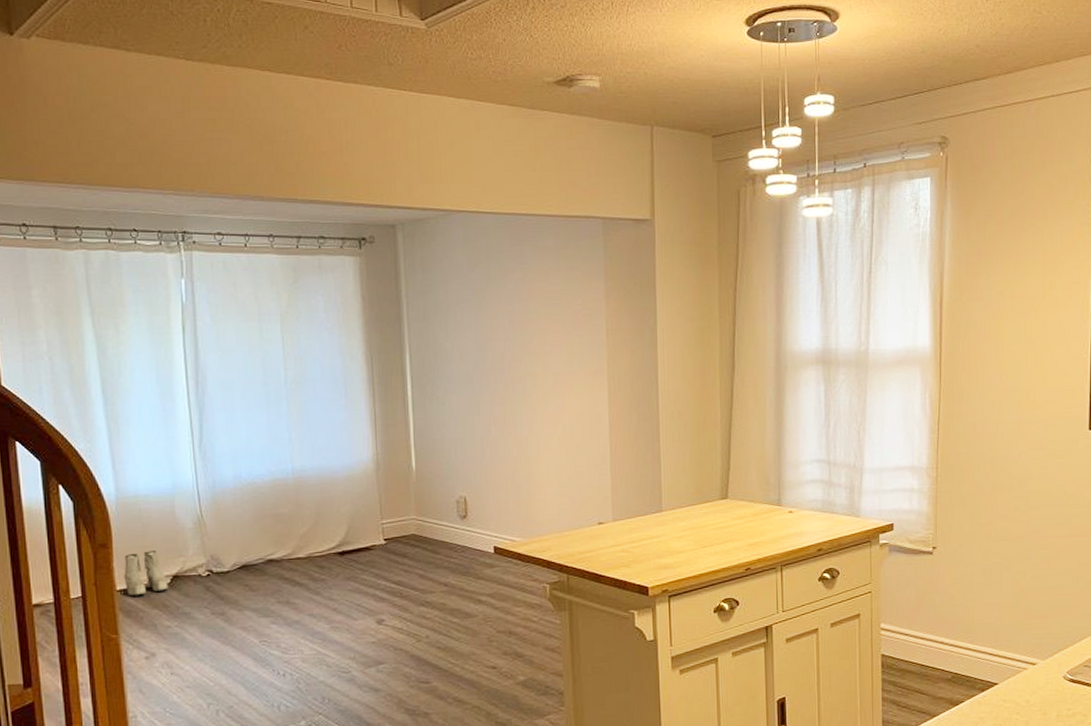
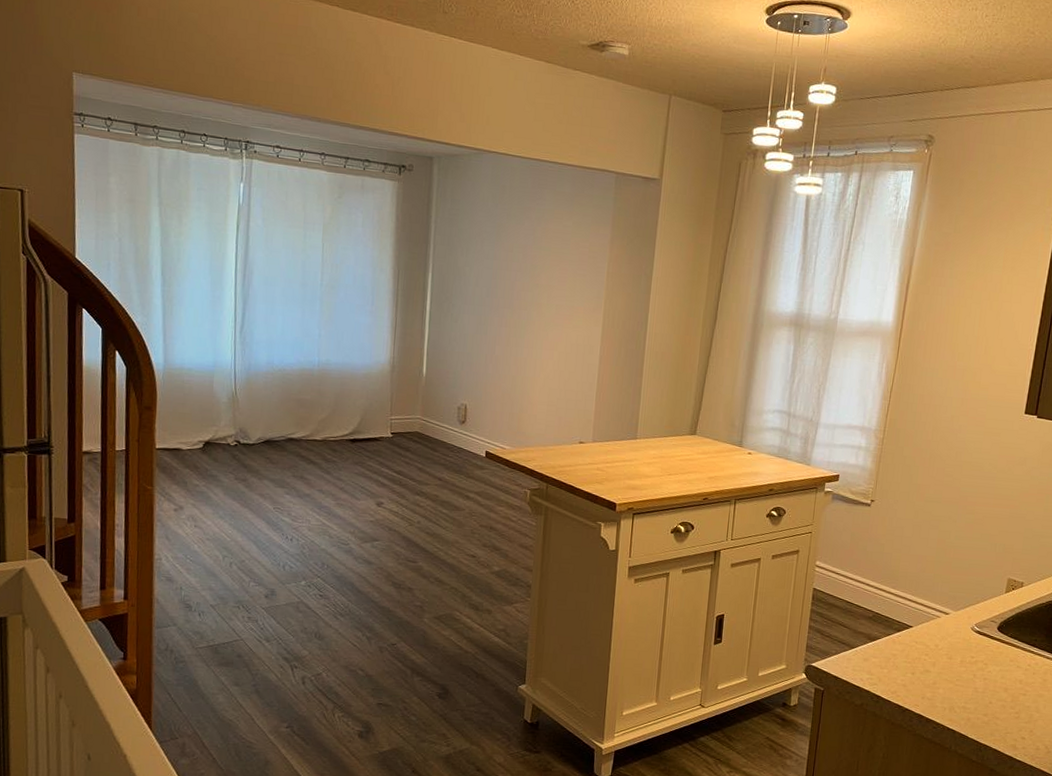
boots: present [124,550,169,596] -> none [163,417,201,456]

